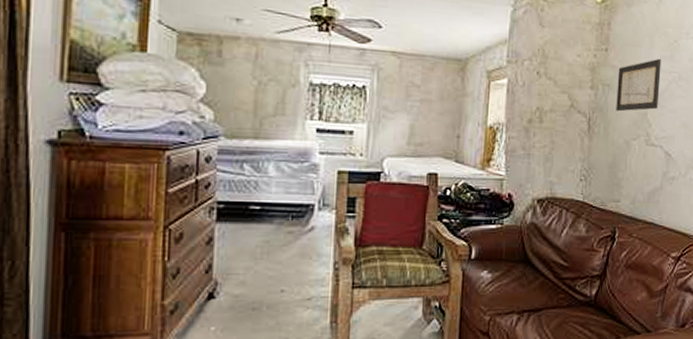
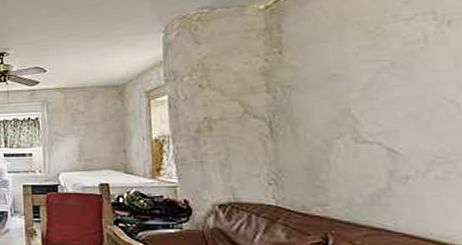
wall art: present [616,58,662,112] -> none [299,49,365,111]

